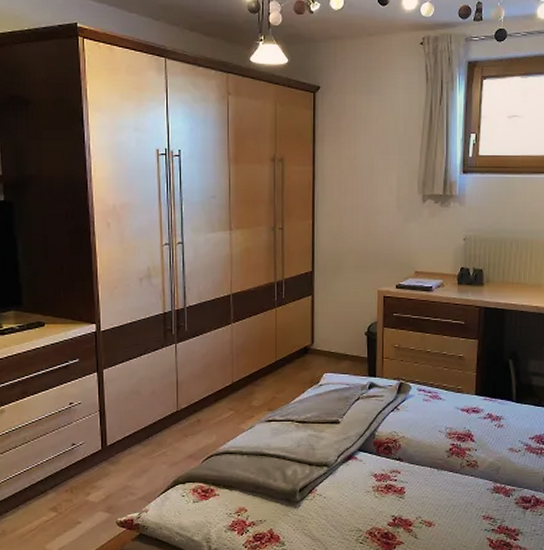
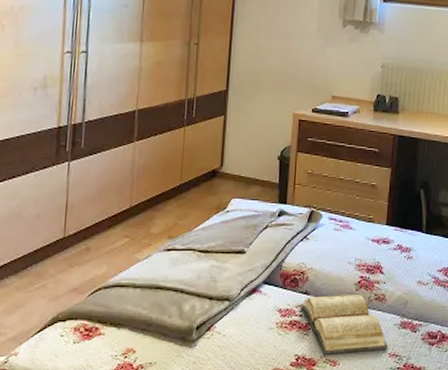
diary: none [394,461,482,516] -> present [300,295,389,355]

